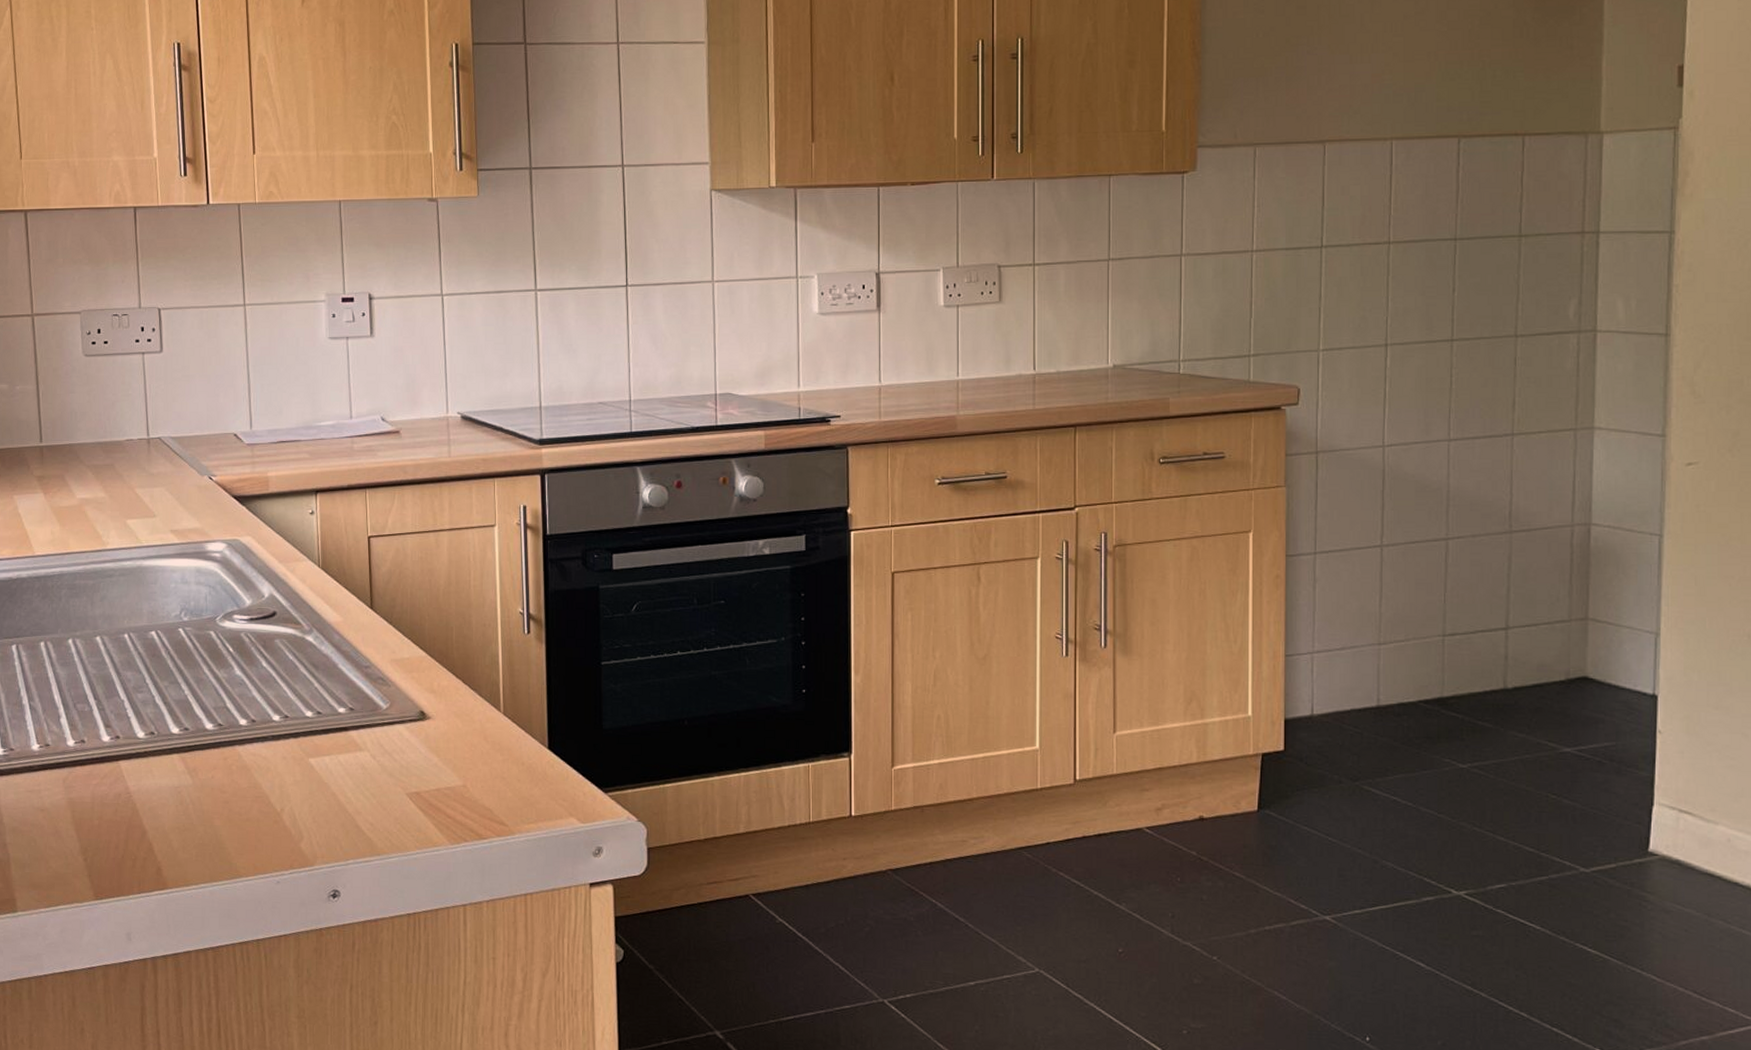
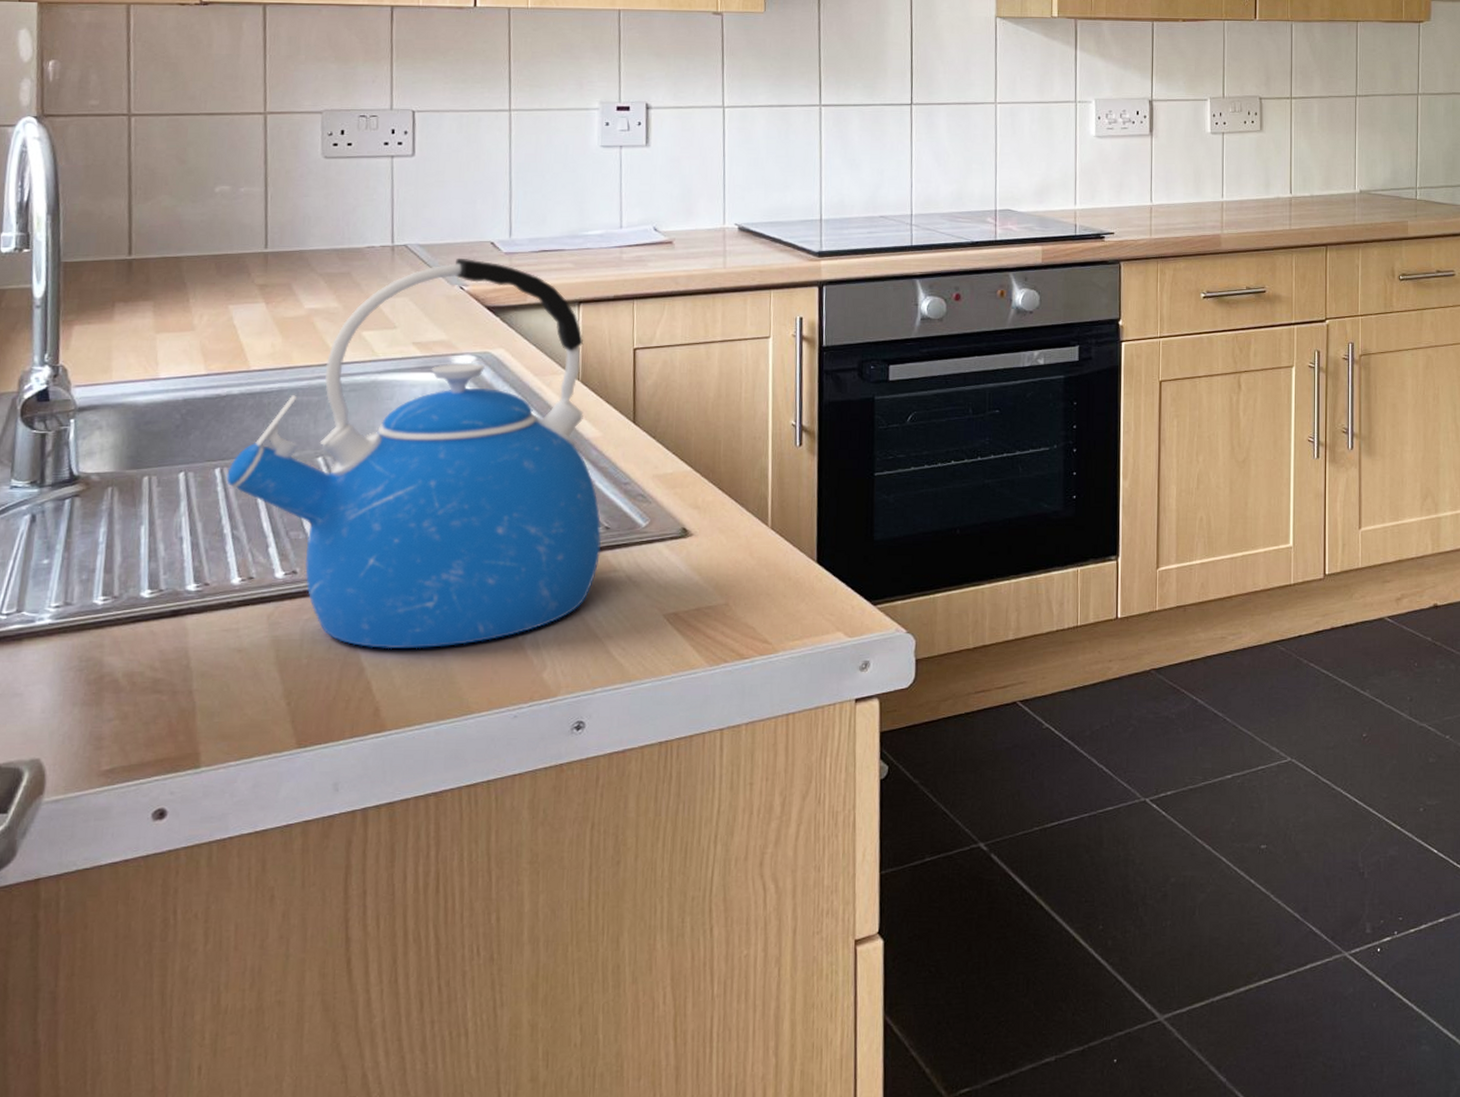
kettle: none [22,449,347,816] -> present [226,257,602,650]

